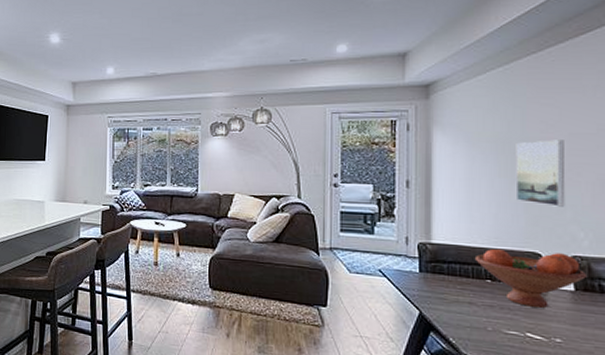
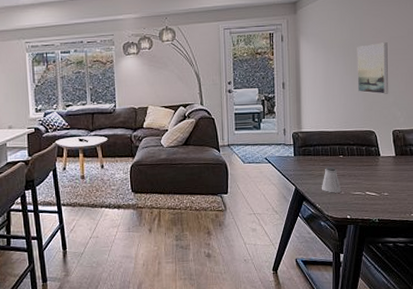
saltshaker: none [458,291,488,328] -> present [322,166,342,193]
fruit bowl: present [474,248,588,308] -> none [331,129,403,172]

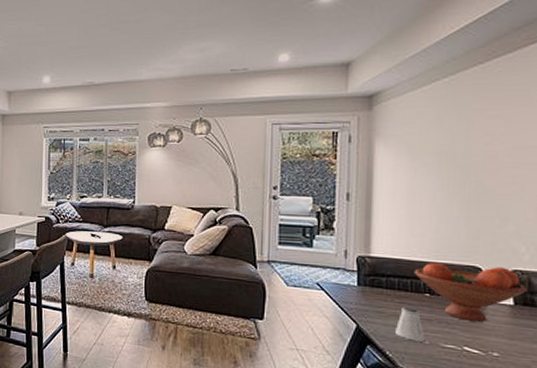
fruit bowl: none [331,129,403,172] -> present [413,262,528,322]
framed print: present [357,42,389,94] -> none [458,152,509,221]

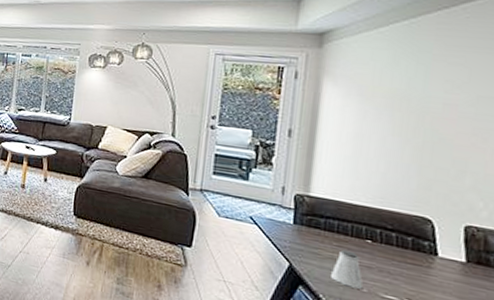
fruit bowl: present [413,262,528,322] -> none [355,208,483,276]

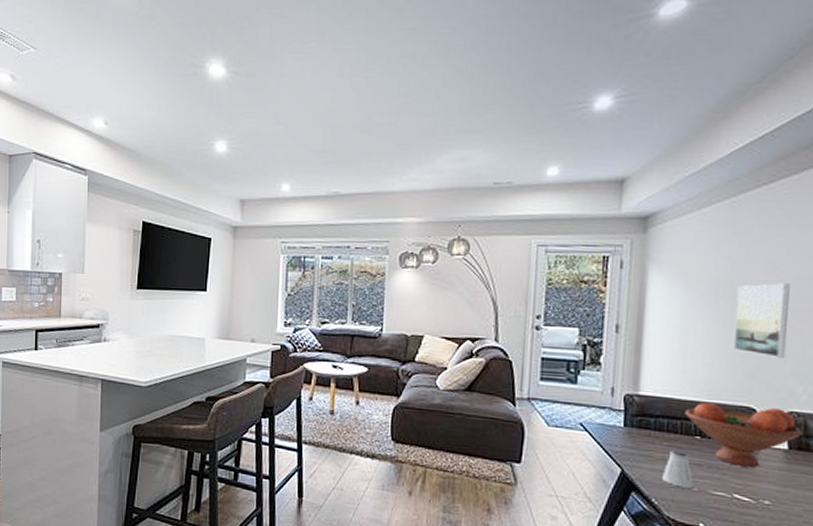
fruit bowl: none [355,208,483,276] -> present [684,402,803,467]
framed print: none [410,101,471,173] -> present [734,283,790,358]

